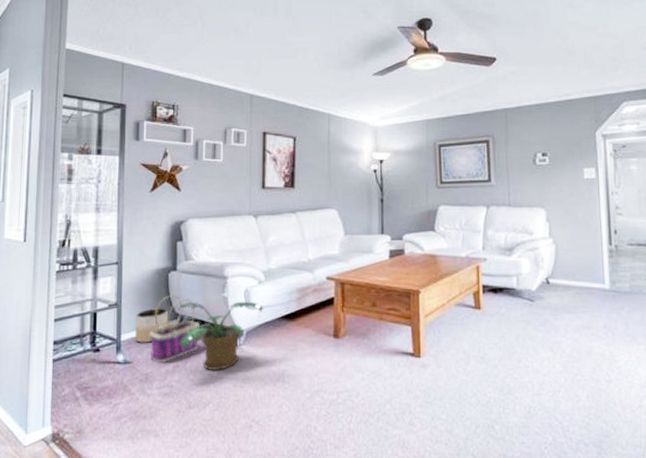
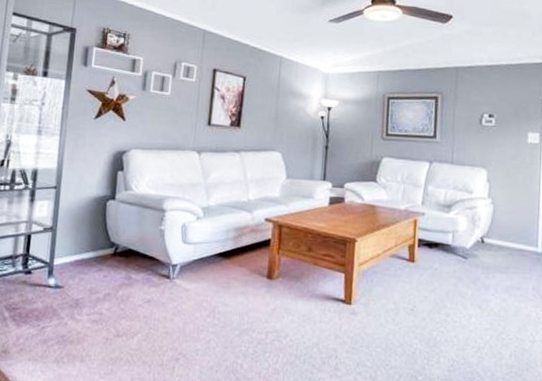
planter: present [135,308,168,343] -> none [68,235,103,269]
basket: present [149,295,199,362] -> none [81,223,134,290]
potted plant: present [179,301,264,370] -> none [113,232,200,302]

